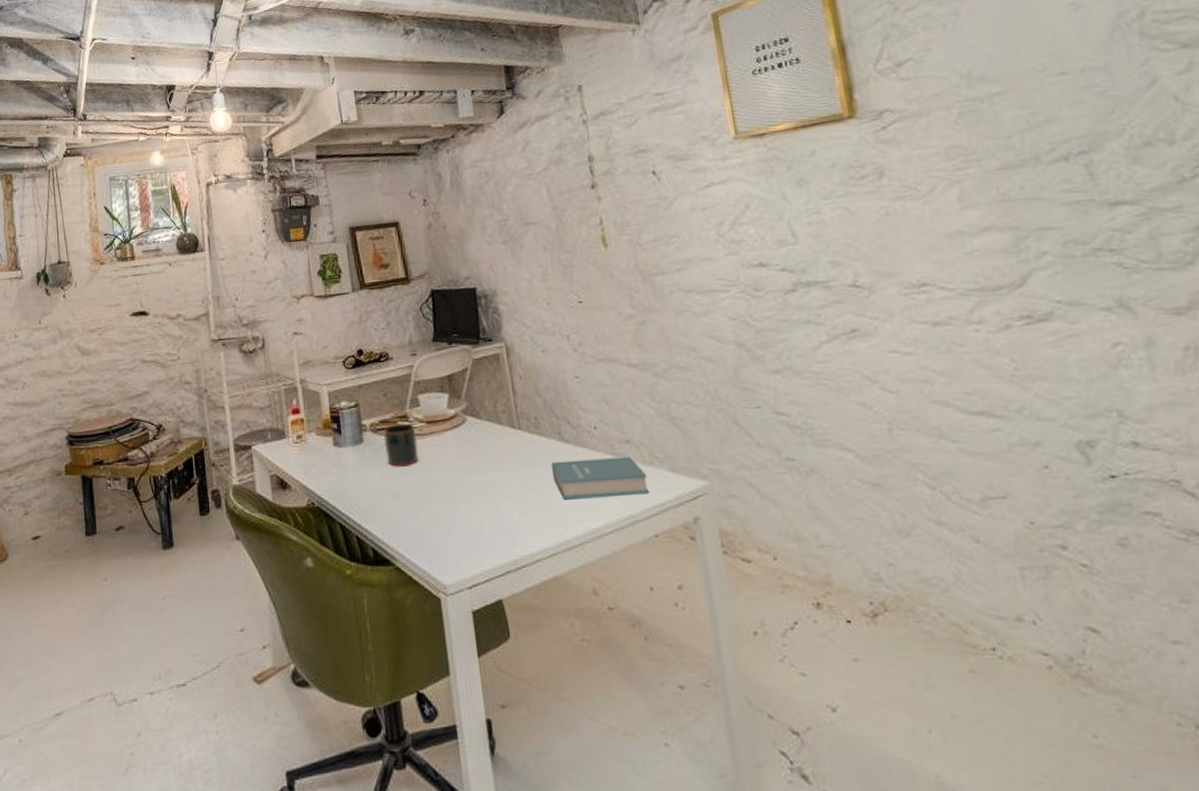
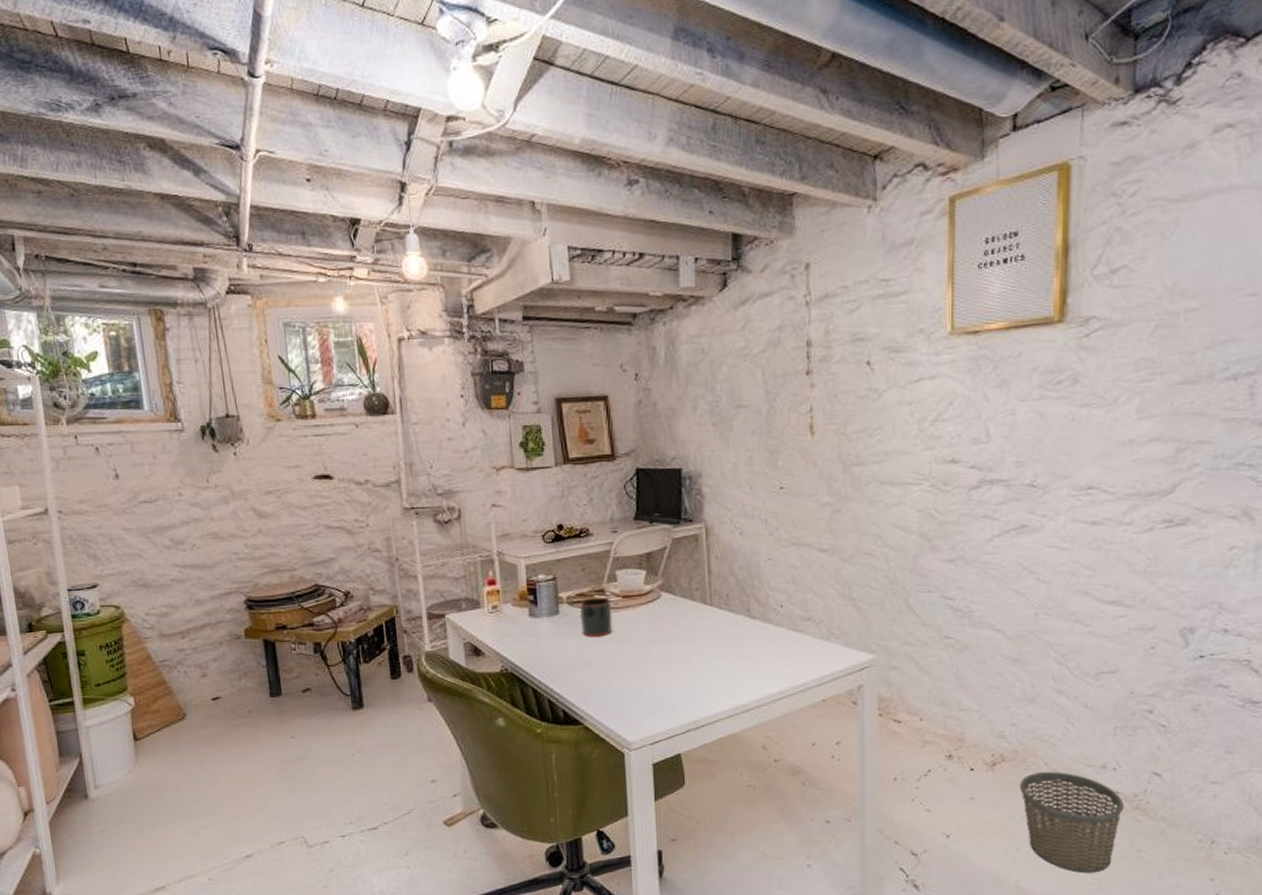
book: present [552,457,650,500] -> none [738,632,823,669]
basket: none [913,624,1061,767] -> present [1019,771,1125,873]

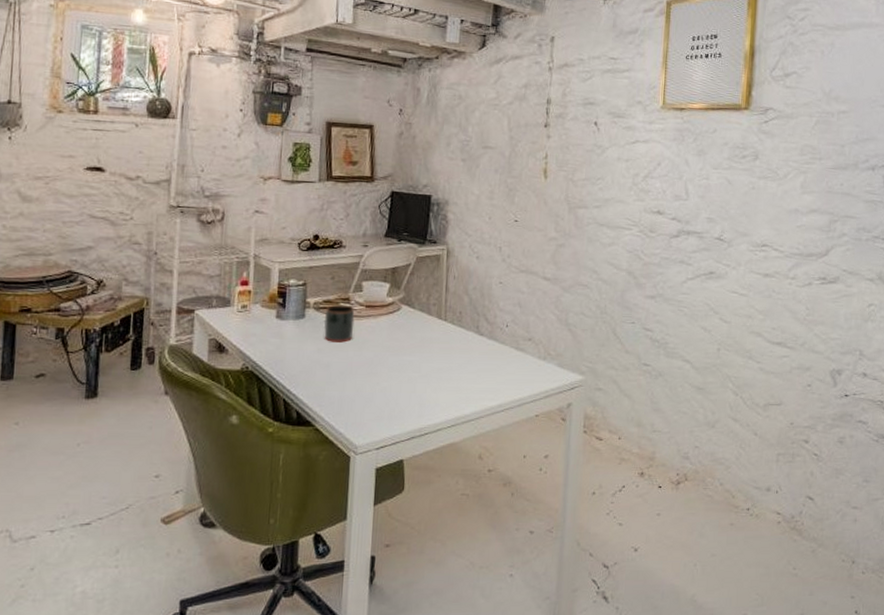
basket: present [1019,771,1125,873] -> none [698,491,784,589]

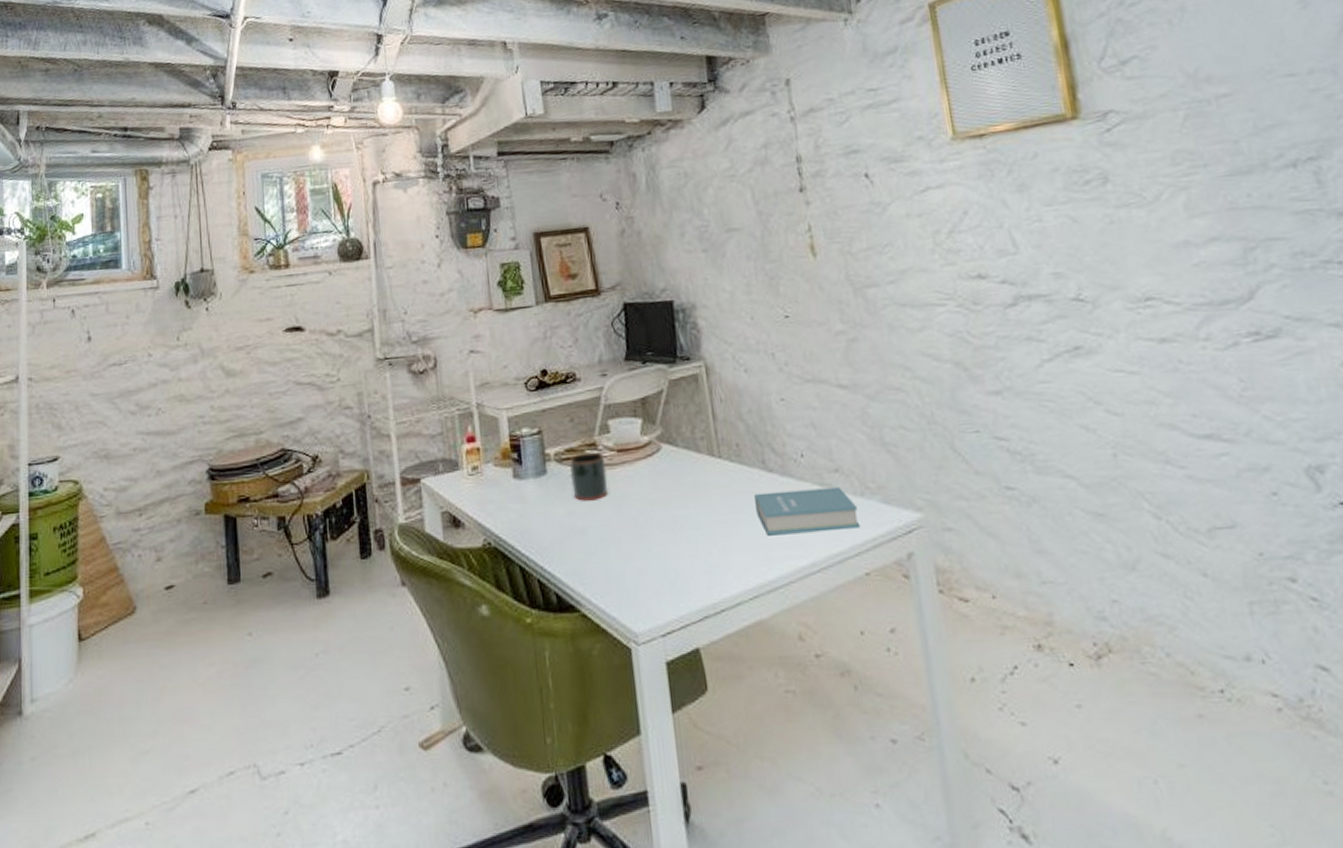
book: none [465,350,540,383] -> present [754,487,861,536]

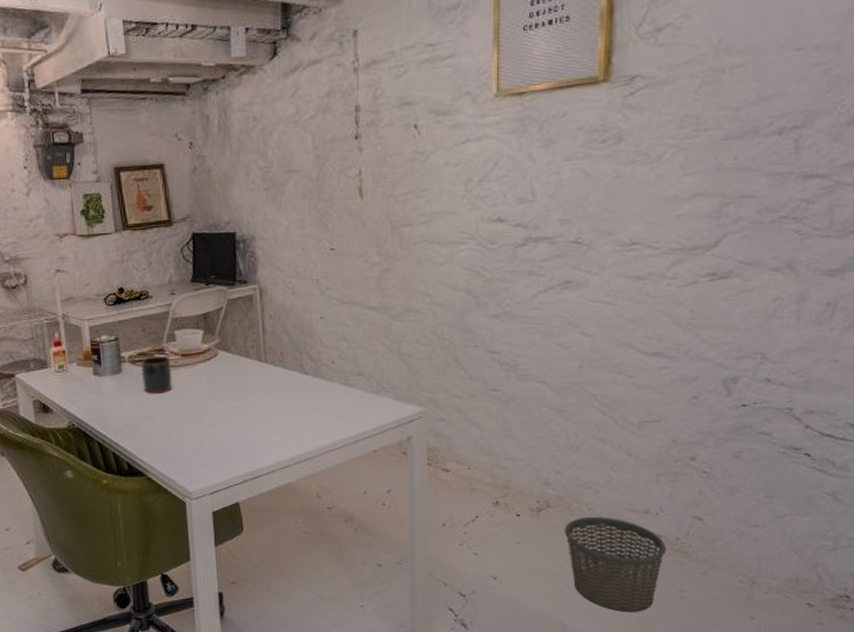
book: present [754,487,861,536] -> none [292,387,374,422]
basket: none [1138,665,1291,818] -> present [564,516,667,613]

